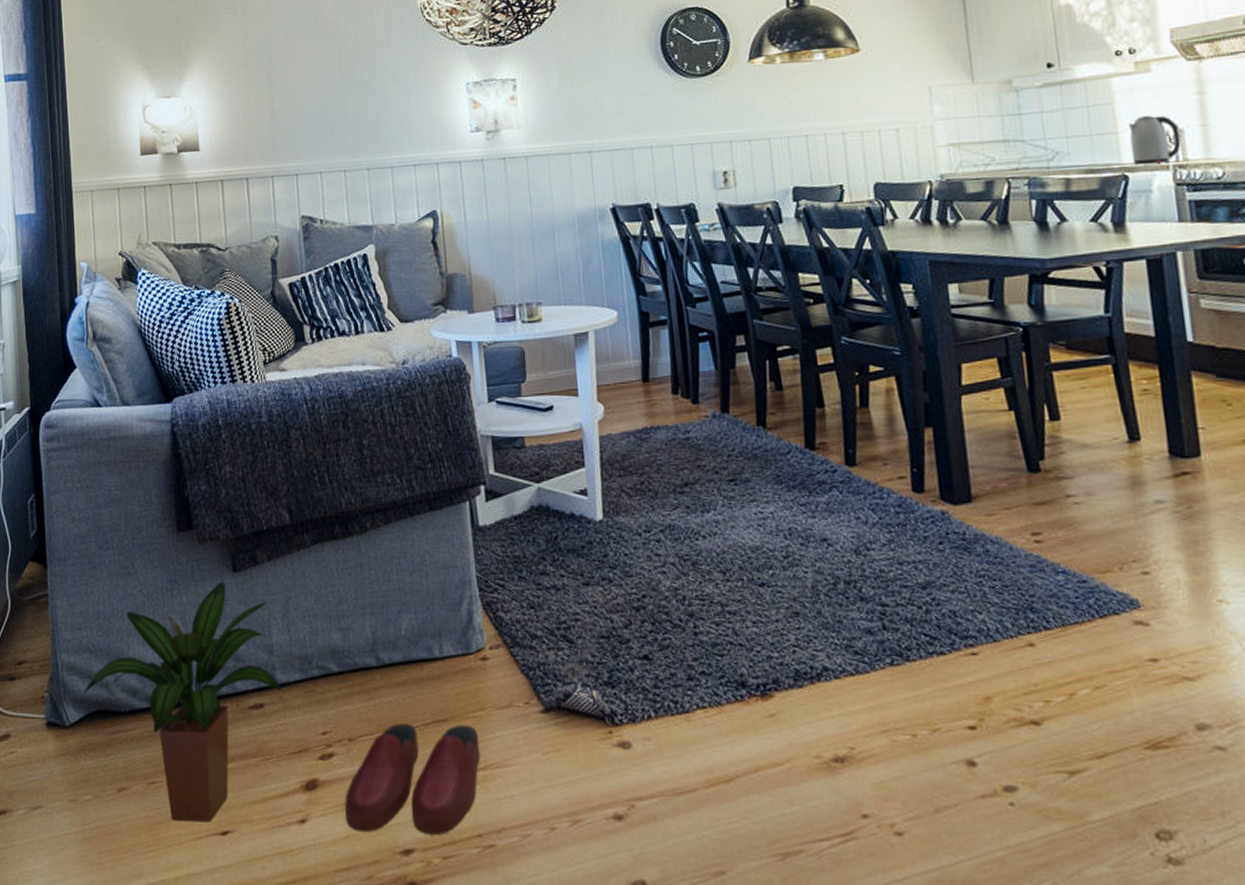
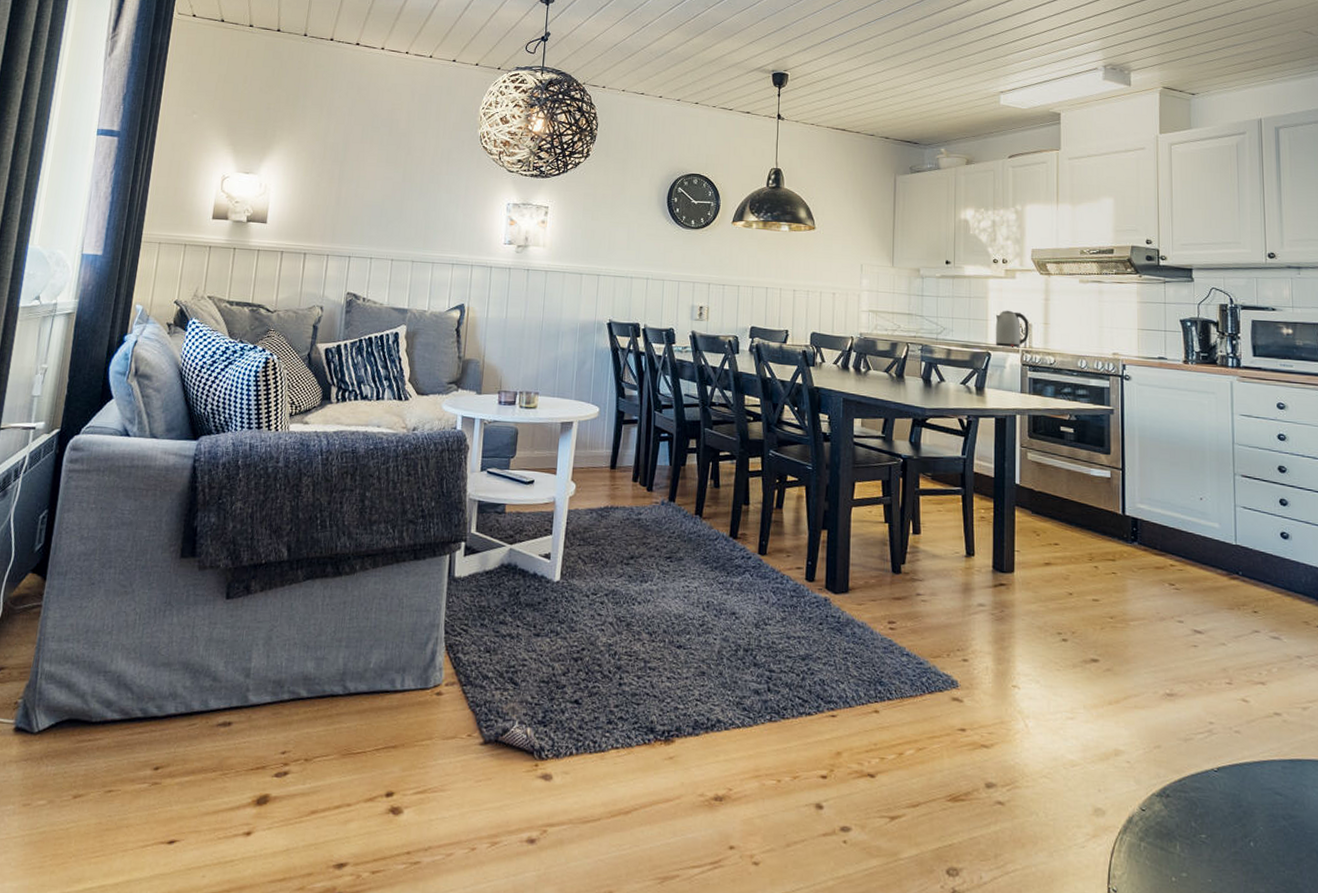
potted plant: present [84,582,281,823] -> none [59,607,253,832]
slippers: present [345,723,480,834] -> none [289,747,423,851]

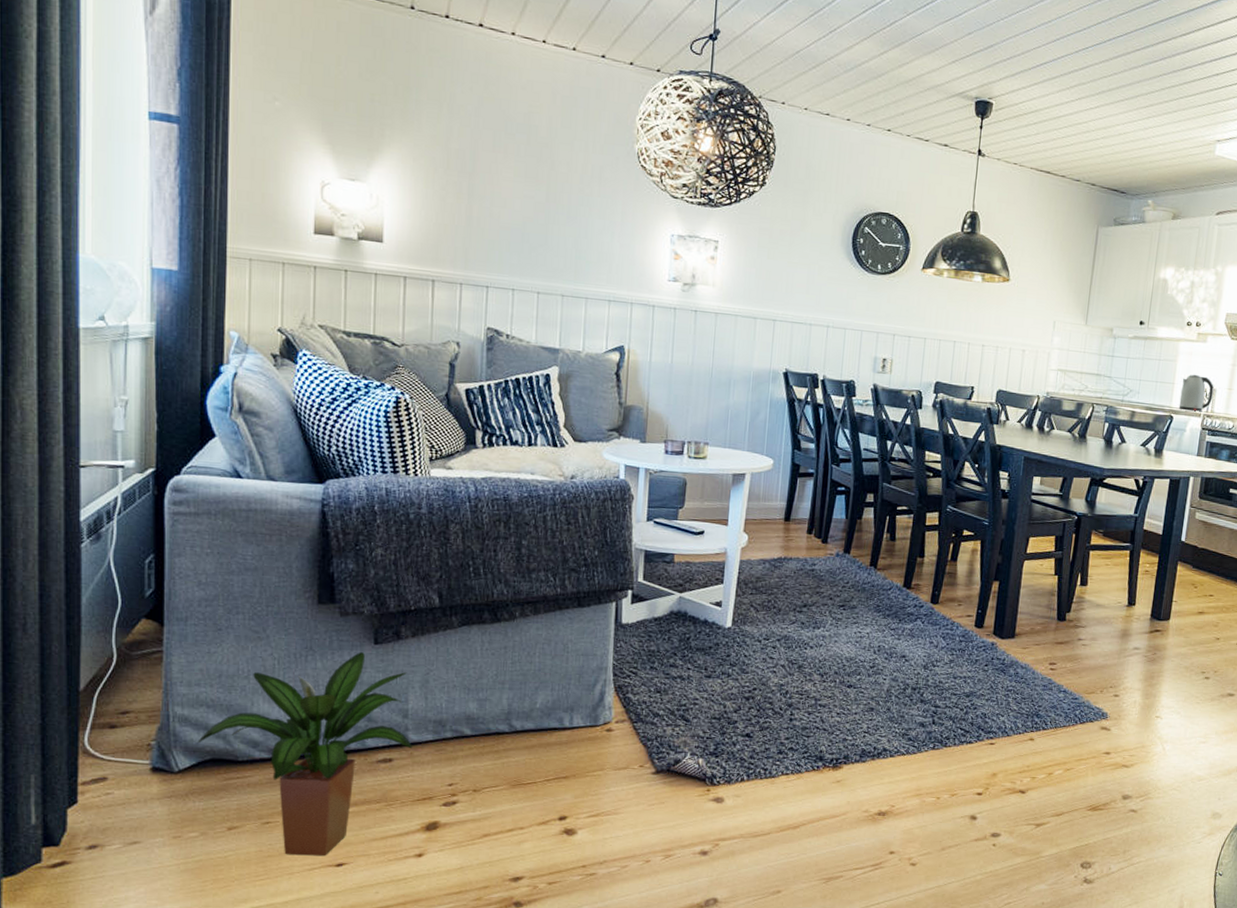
potted plant: none [59,607,253,832] -> present [197,652,412,856]

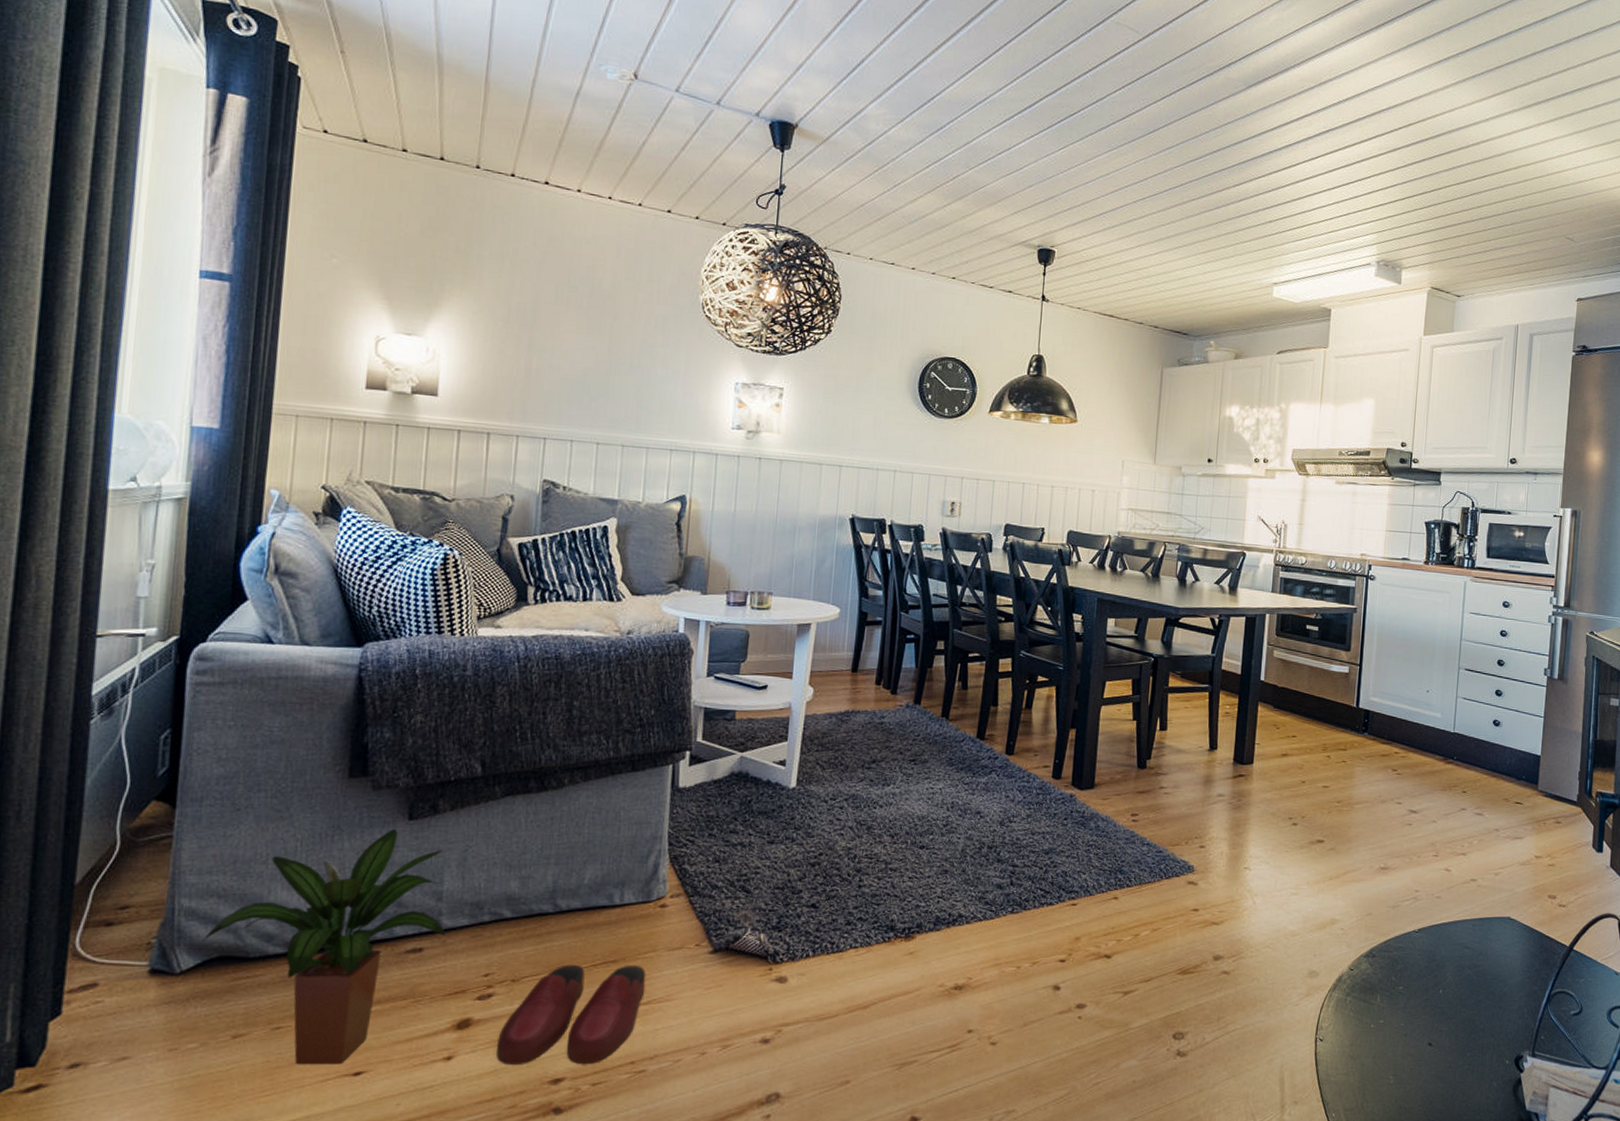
slippers: none [462,778,595,866] -> present [496,964,647,1064]
kettle: present [1178,374,1214,412] -> none [1251,510,1285,548]

